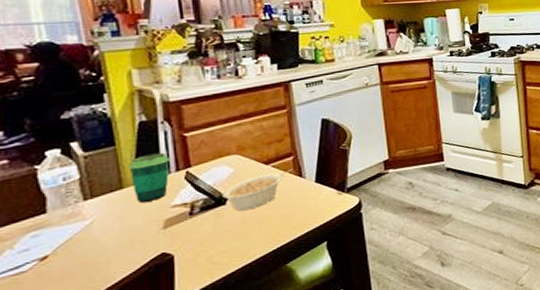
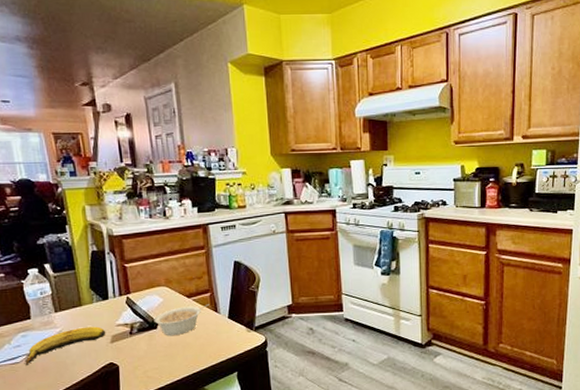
banana: none [35,211,157,274] -> present [25,326,106,365]
cup: present [128,152,170,203] -> none [85,279,114,319]

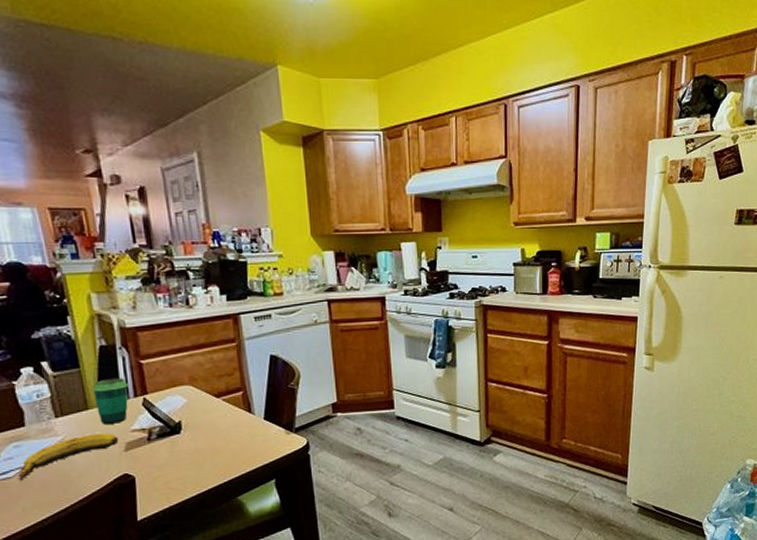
cup: none [85,279,114,319] -> present [92,378,128,425]
legume: present [154,304,210,336] -> none [176,404,242,442]

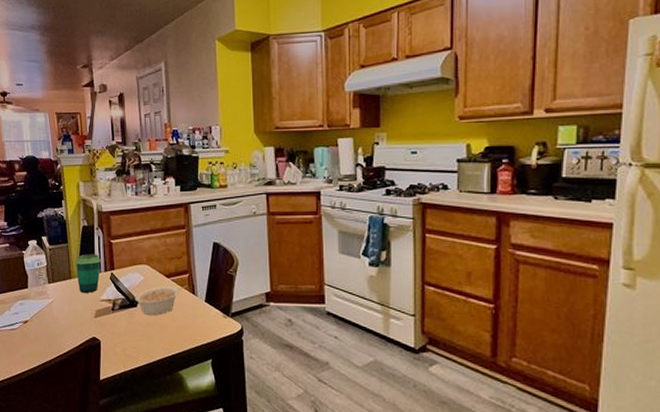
banana: present [18,433,119,481] -> none [21,299,91,332]
legume: none [176,404,242,442] -> present [134,285,187,316]

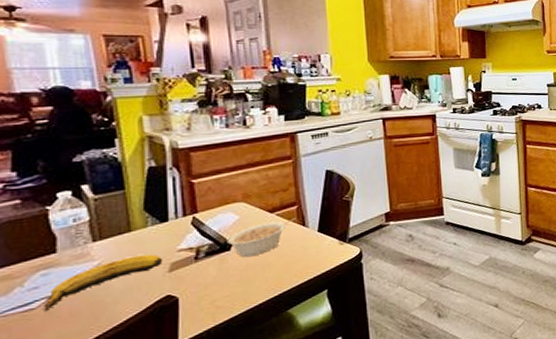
banana: none [21,299,91,332] -> present [44,254,163,311]
cup: present [75,254,101,293] -> none [137,198,177,246]

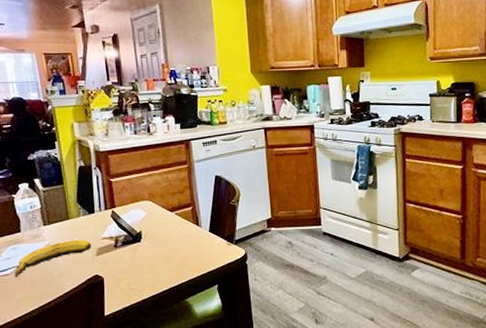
legume: present [227,218,296,258] -> none [137,218,191,249]

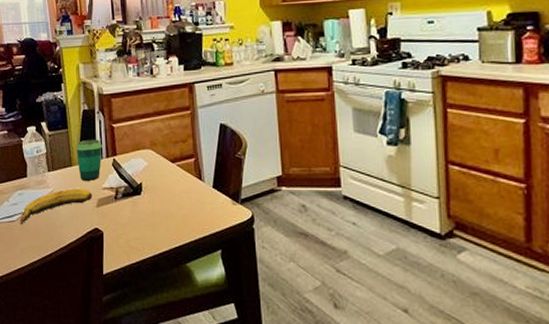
cup: none [72,193,100,232] -> present [75,139,102,181]

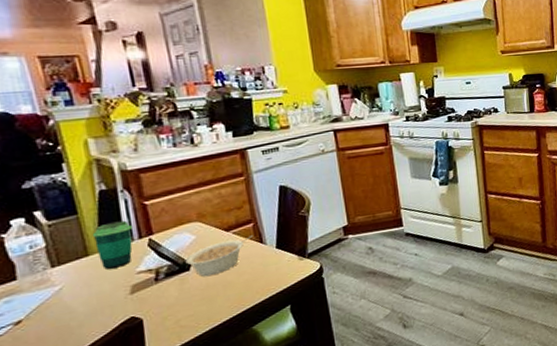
banana: present [20,188,93,224] -> none [10,277,124,337]
legume: none [138,171,194,204] -> present [185,235,253,277]

